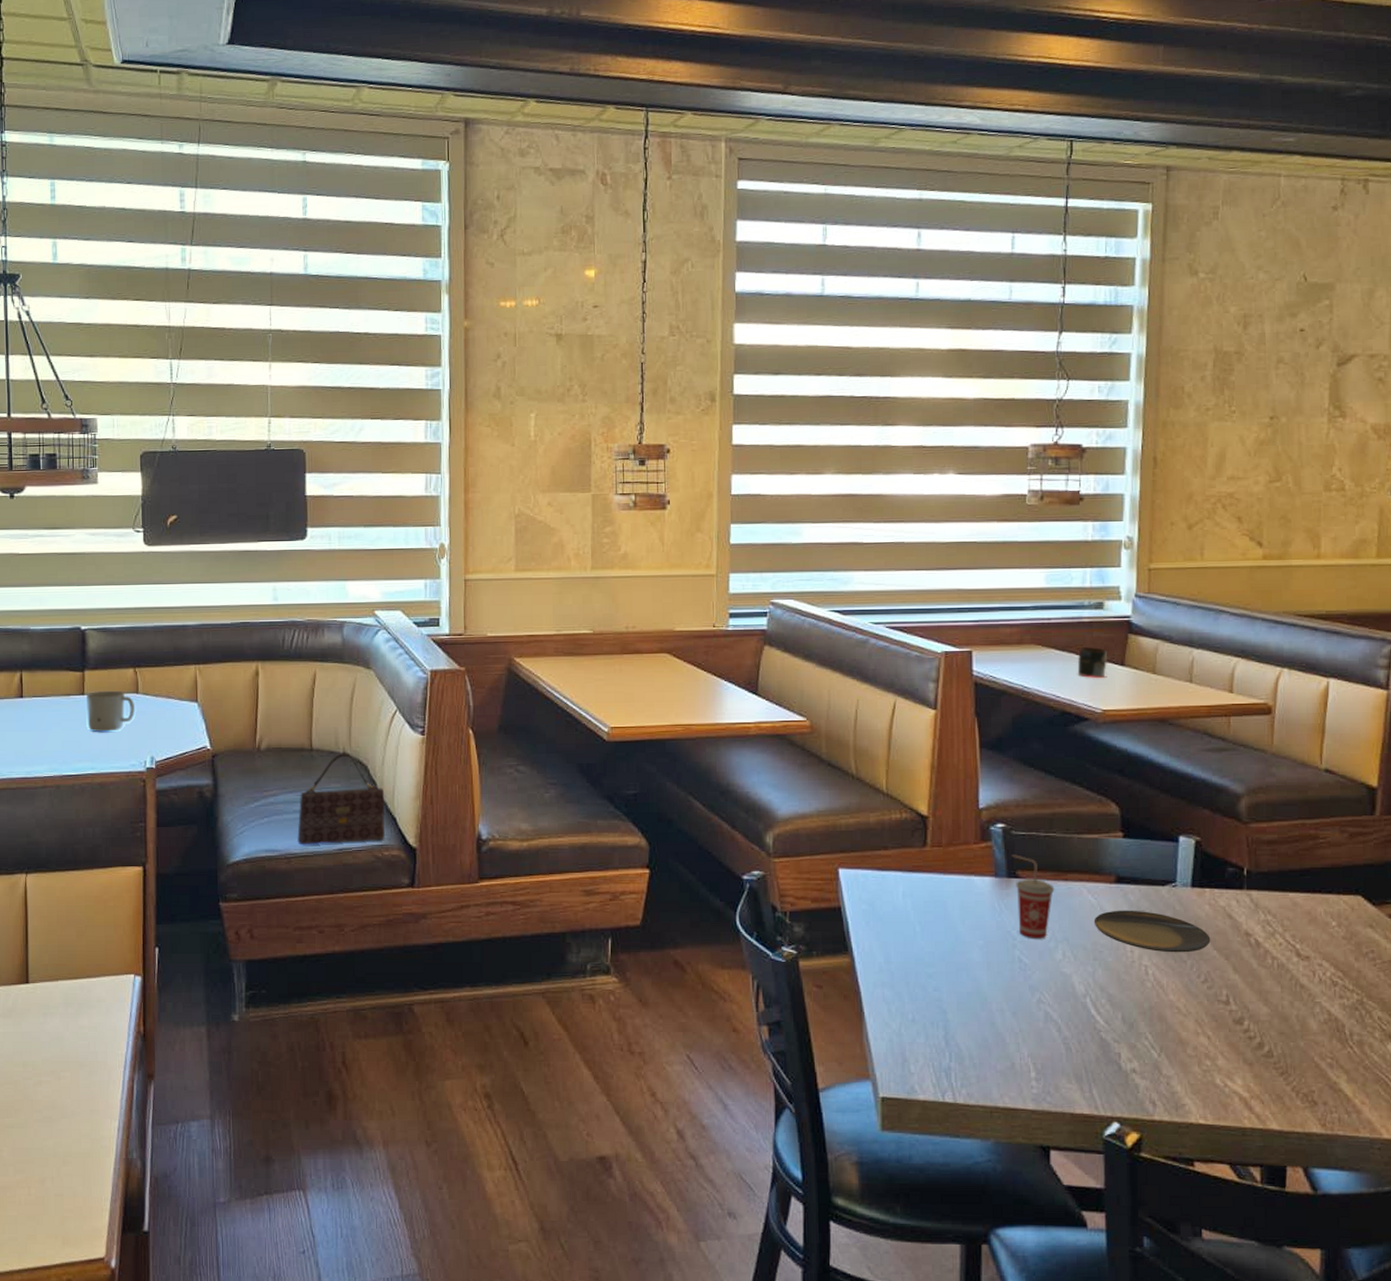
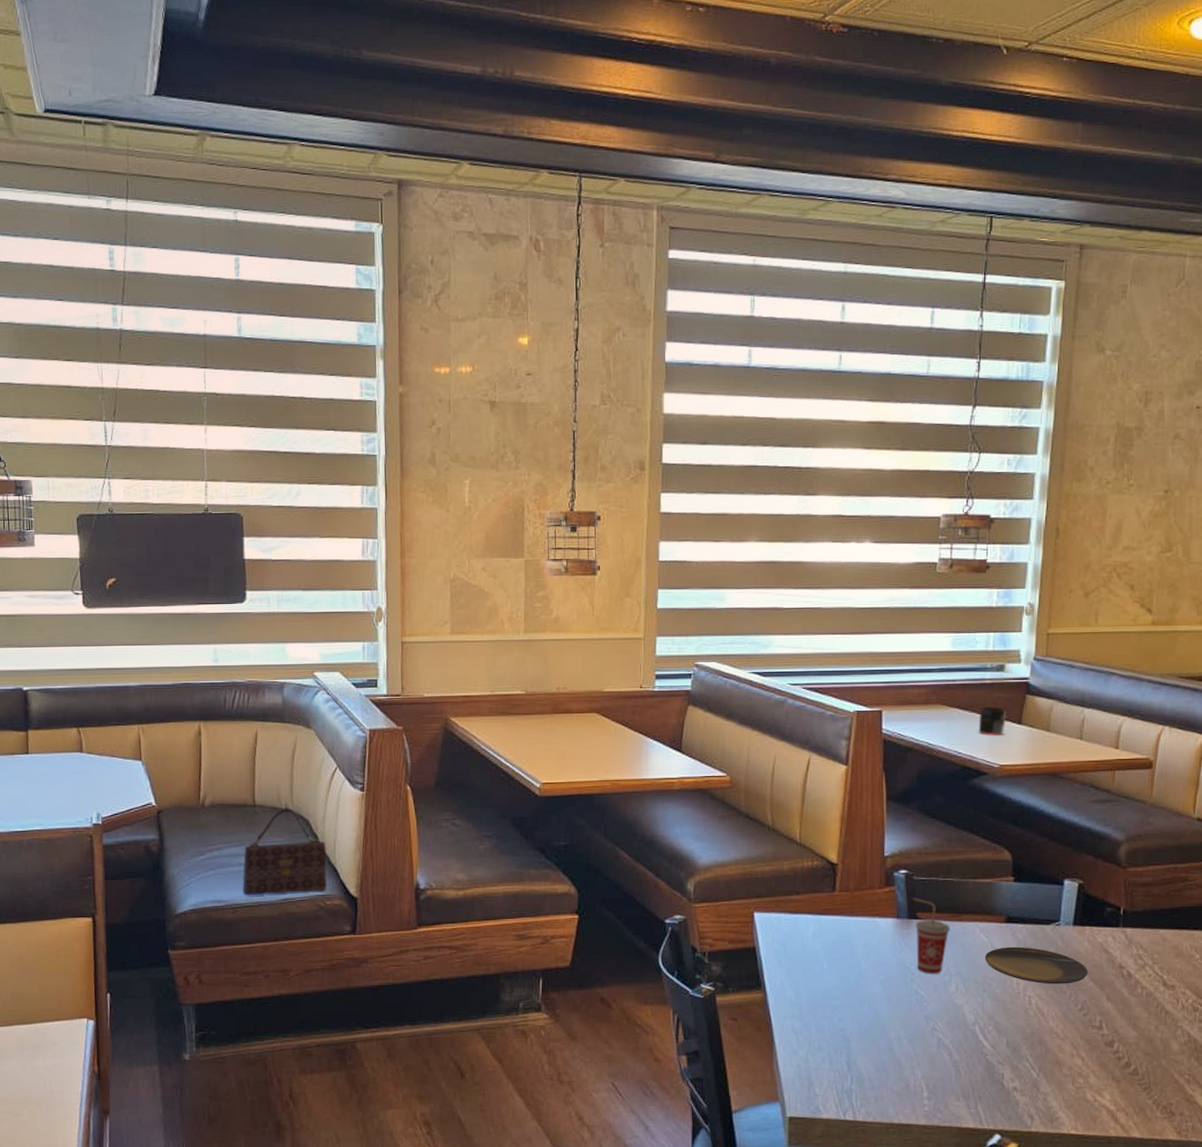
mug: present [87,690,135,732] -> none [31,749,79,790]

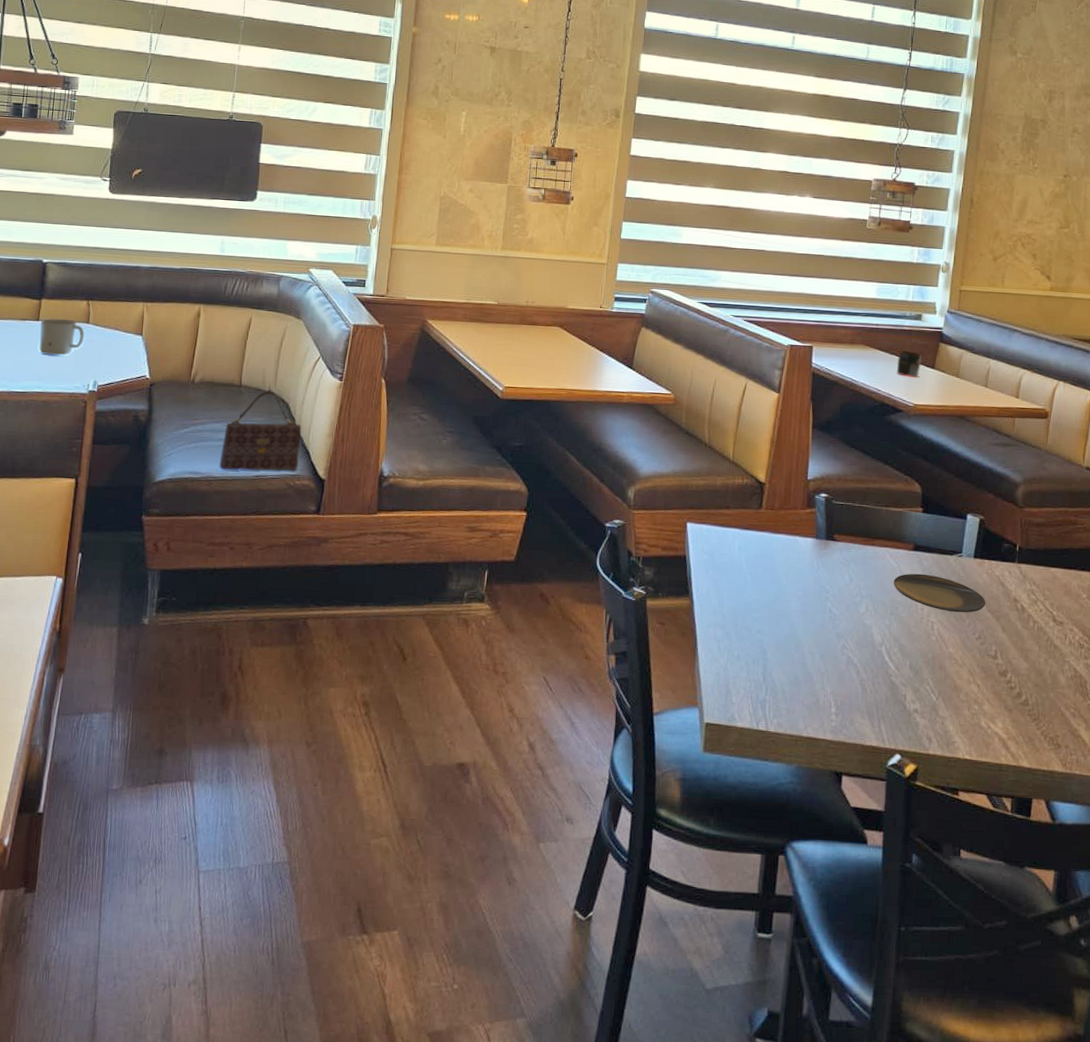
mug: none [31,749,79,790] -> present [39,318,84,356]
beverage cup: present [912,898,951,973] -> none [831,520,864,593]

